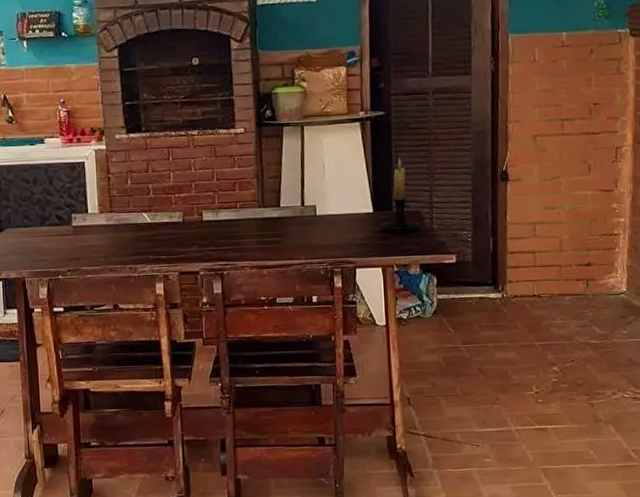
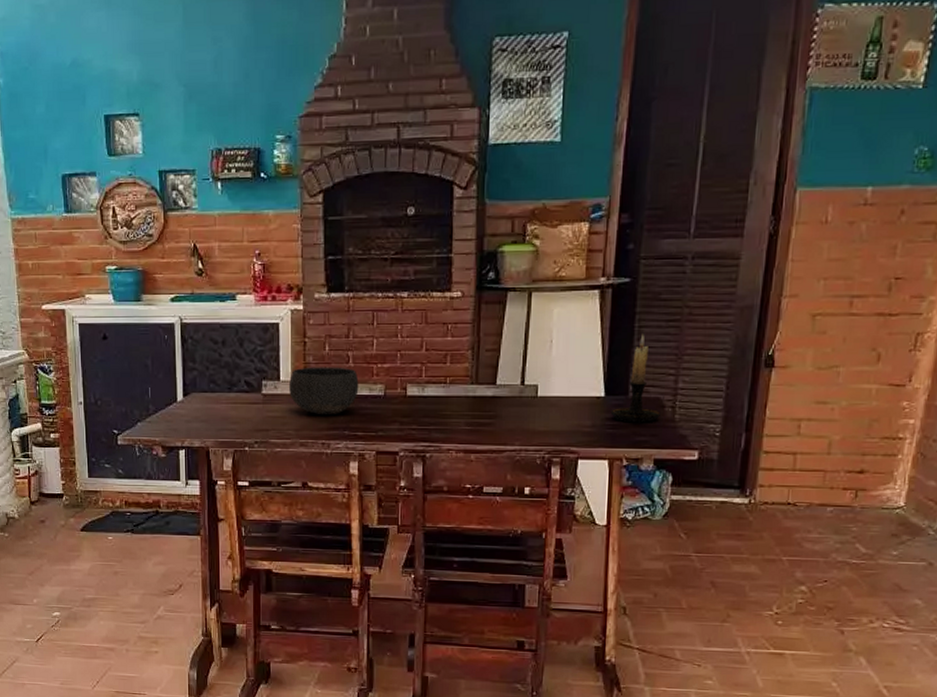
bowl: none [96,198,160,243] -> present [288,367,359,416]

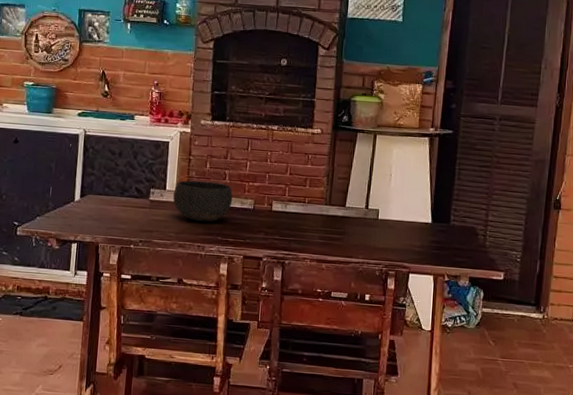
candle holder: present [610,334,661,423] -> none [436,175,475,247]

